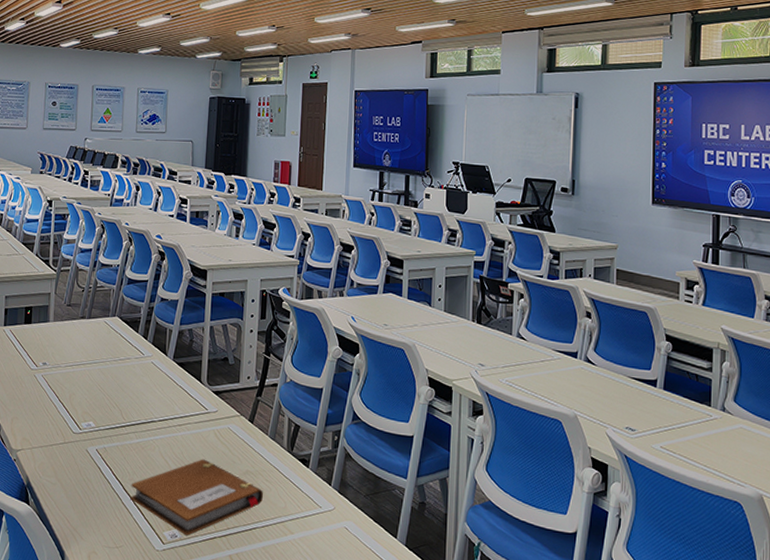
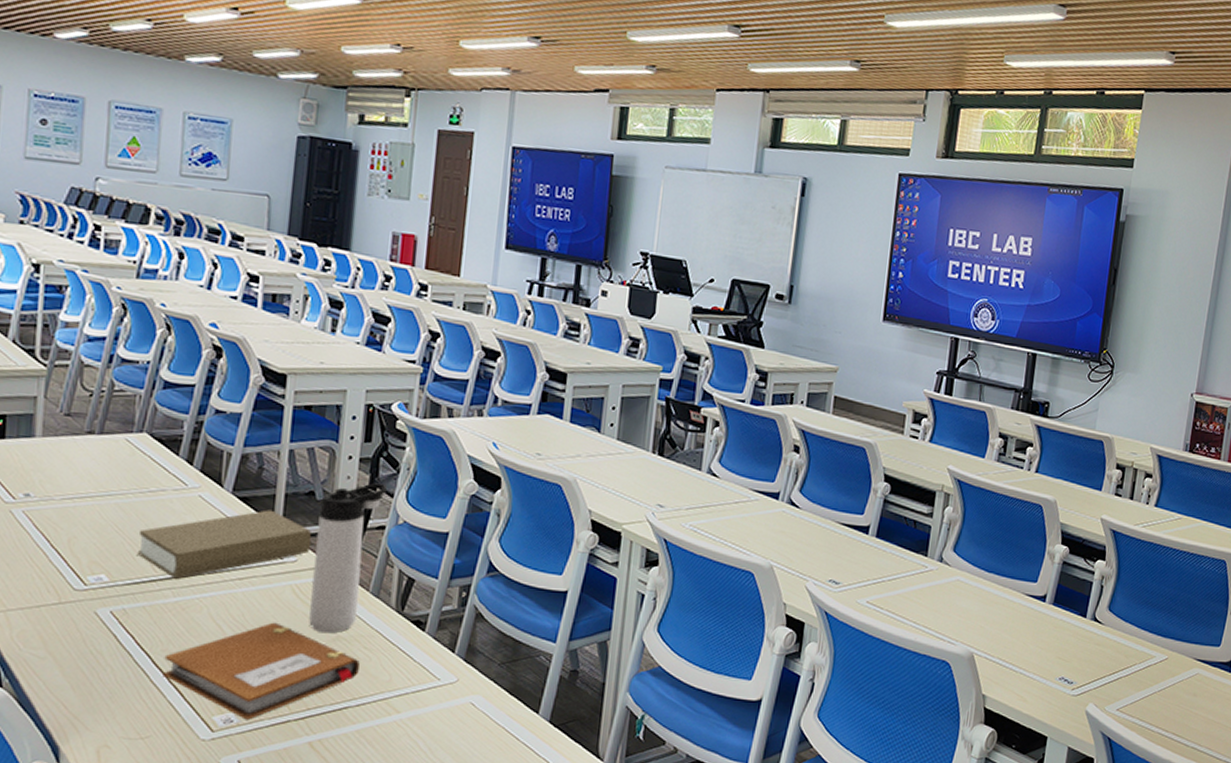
book: none [113,372,227,425] -> present [138,510,312,579]
thermos bottle: none [227,350,277,469] -> present [309,483,387,634]

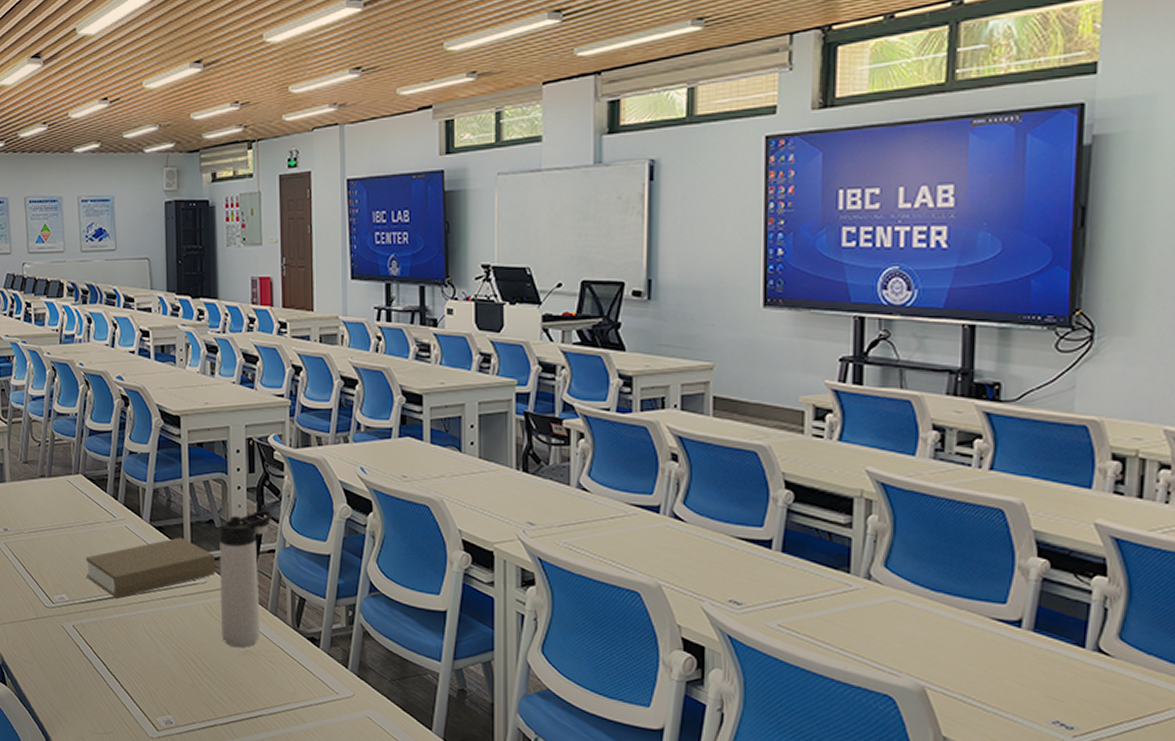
notebook: present [163,622,360,720] -> none [115,637,267,722]

